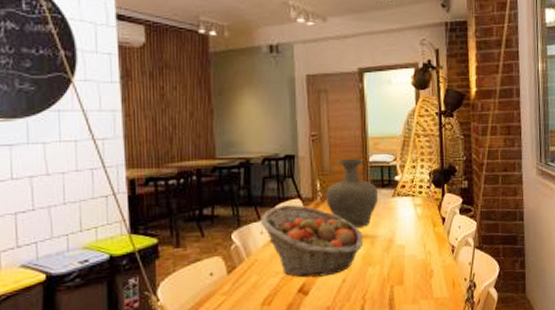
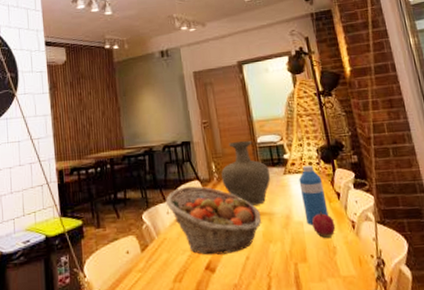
water bottle: none [407,188,431,250] -> present [299,165,329,226]
apple: none [414,235,436,262] -> present [312,211,336,238]

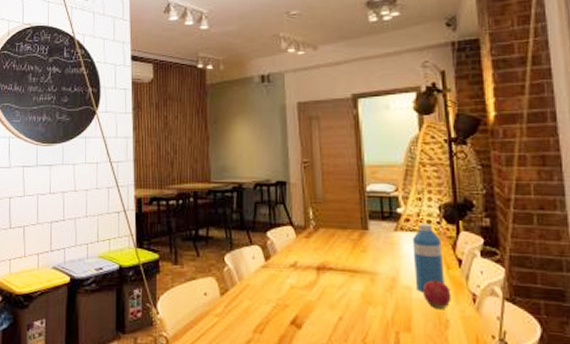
fruit basket: present [165,186,262,255] -> none [252,232,362,311]
vase: present [221,141,271,206] -> none [319,188,379,262]

